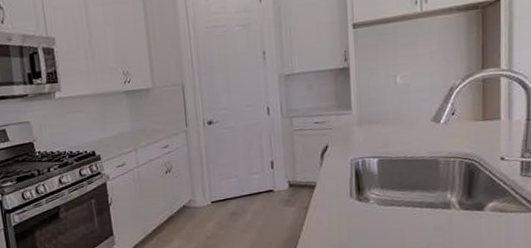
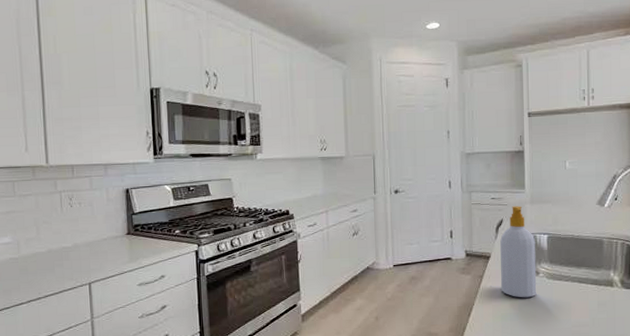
soap bottle: none [326,128,367,227] -> present [500,206,537,298]

